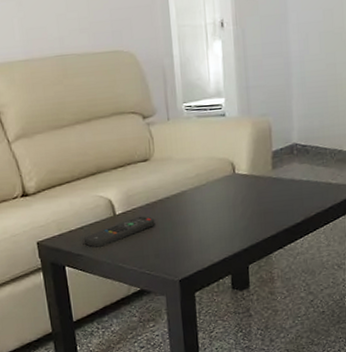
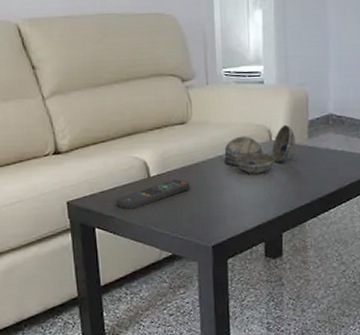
decorative bowl: none [188,156,260,208] -> present [224,124,295,174]

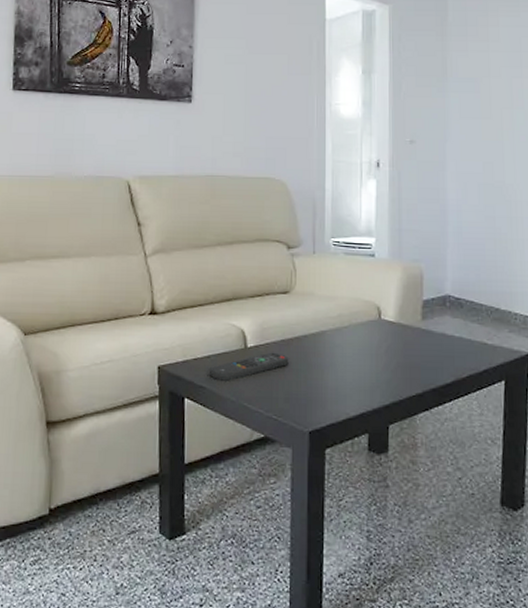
decorative bowl: present [224,124,295,174] -> none [328,303,407,355]

